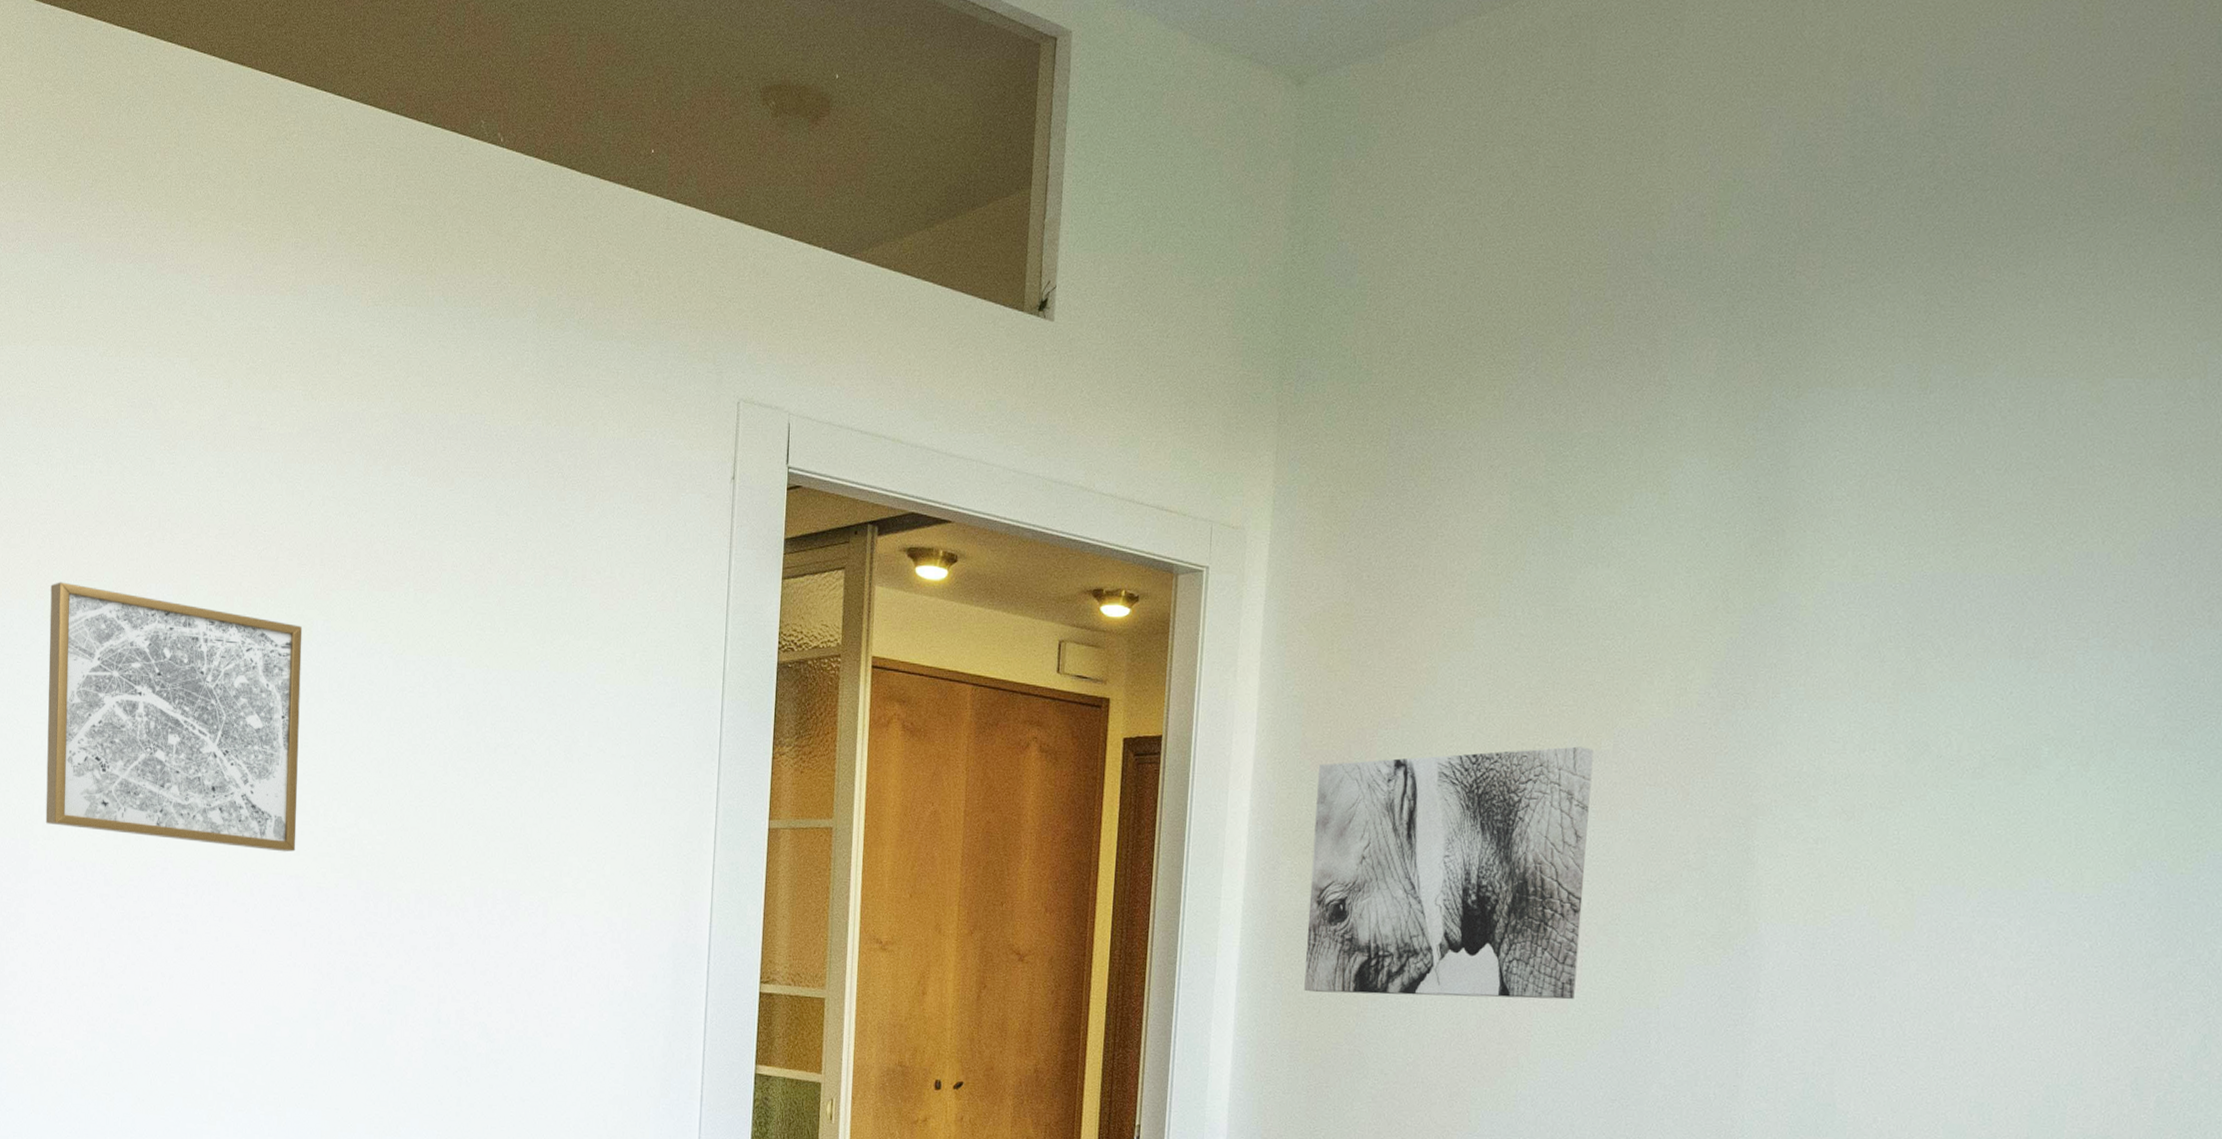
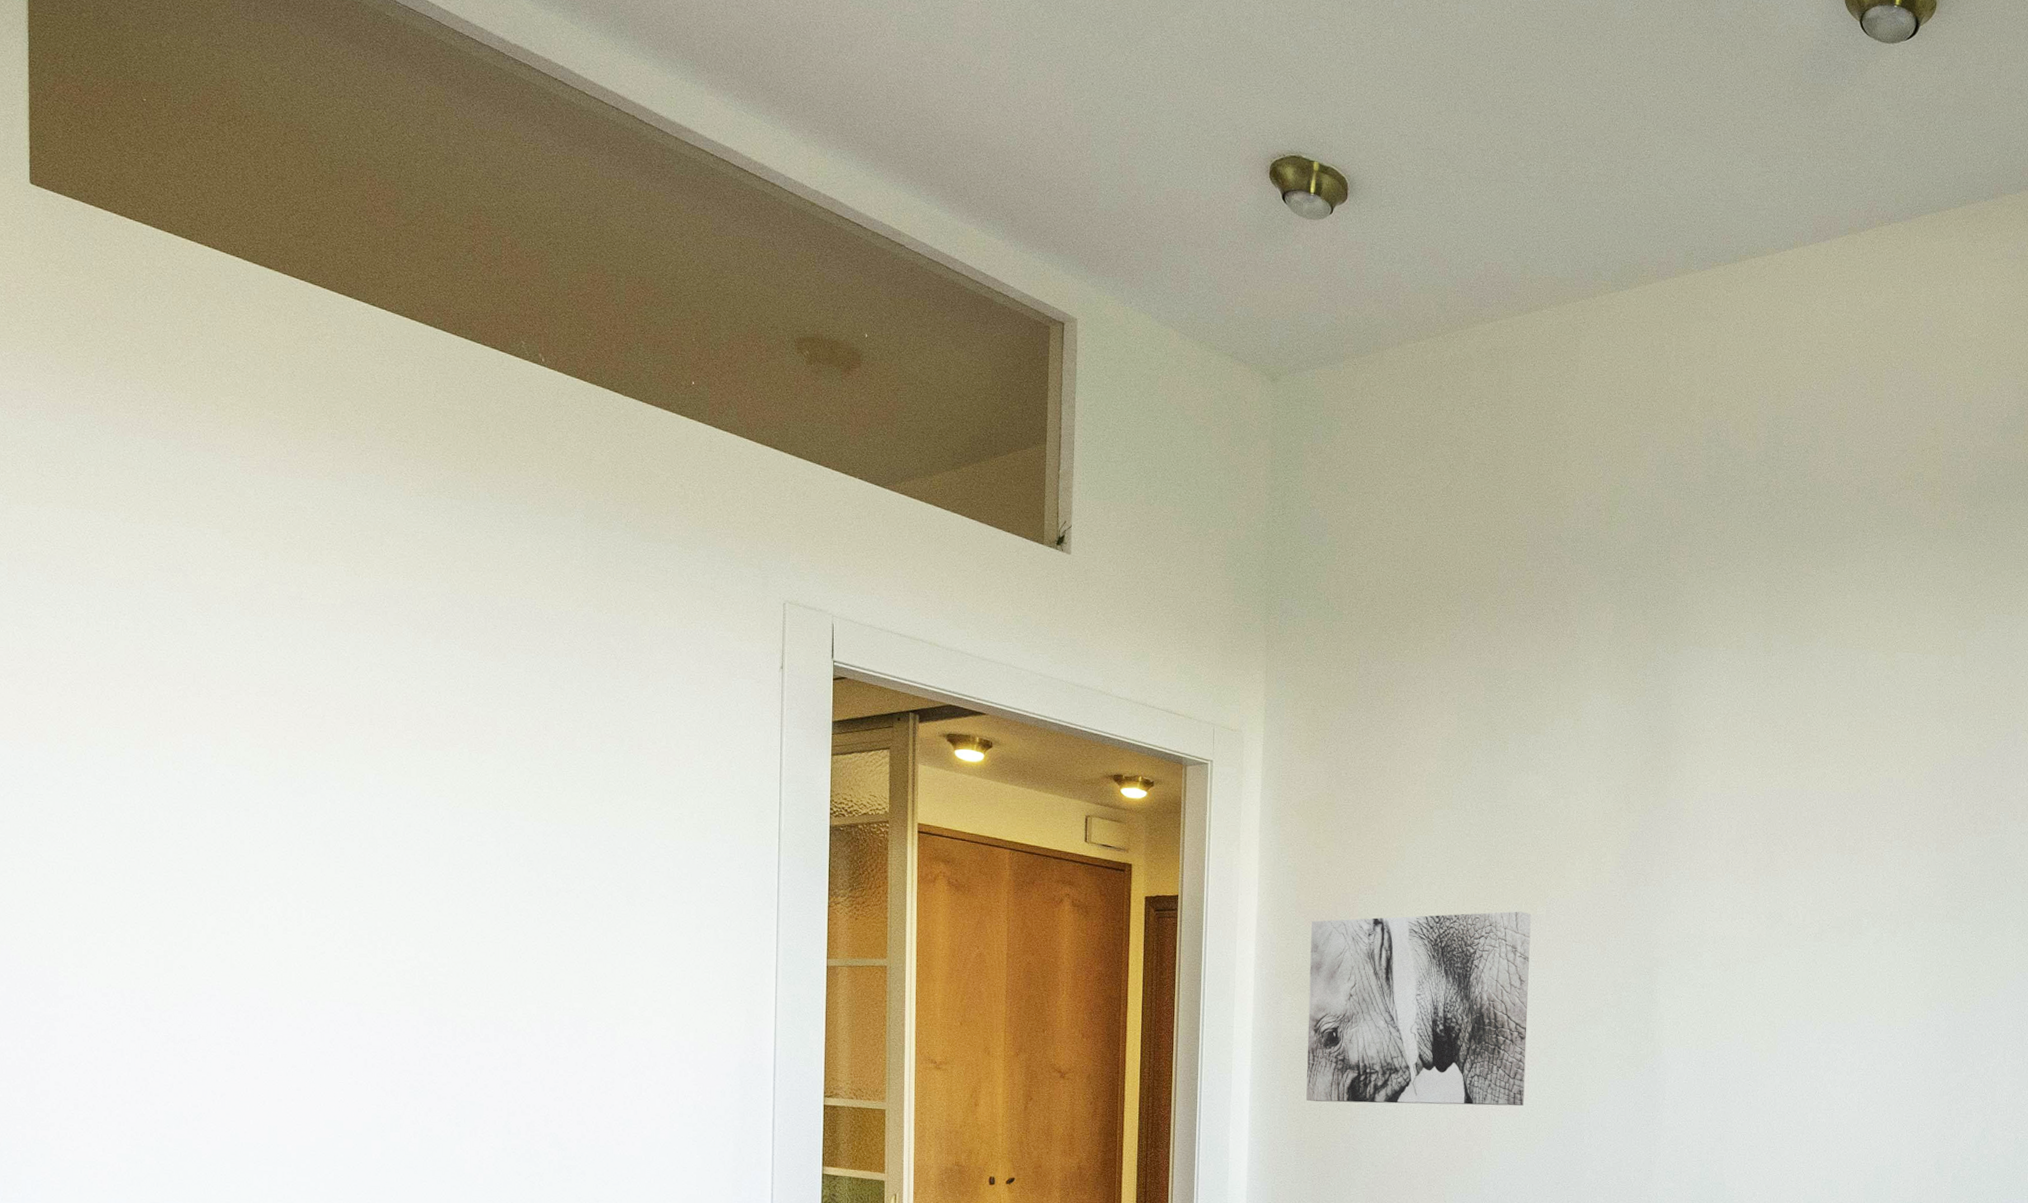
wall art: present [45,582,303,852] -> none [74,728,354,982]

